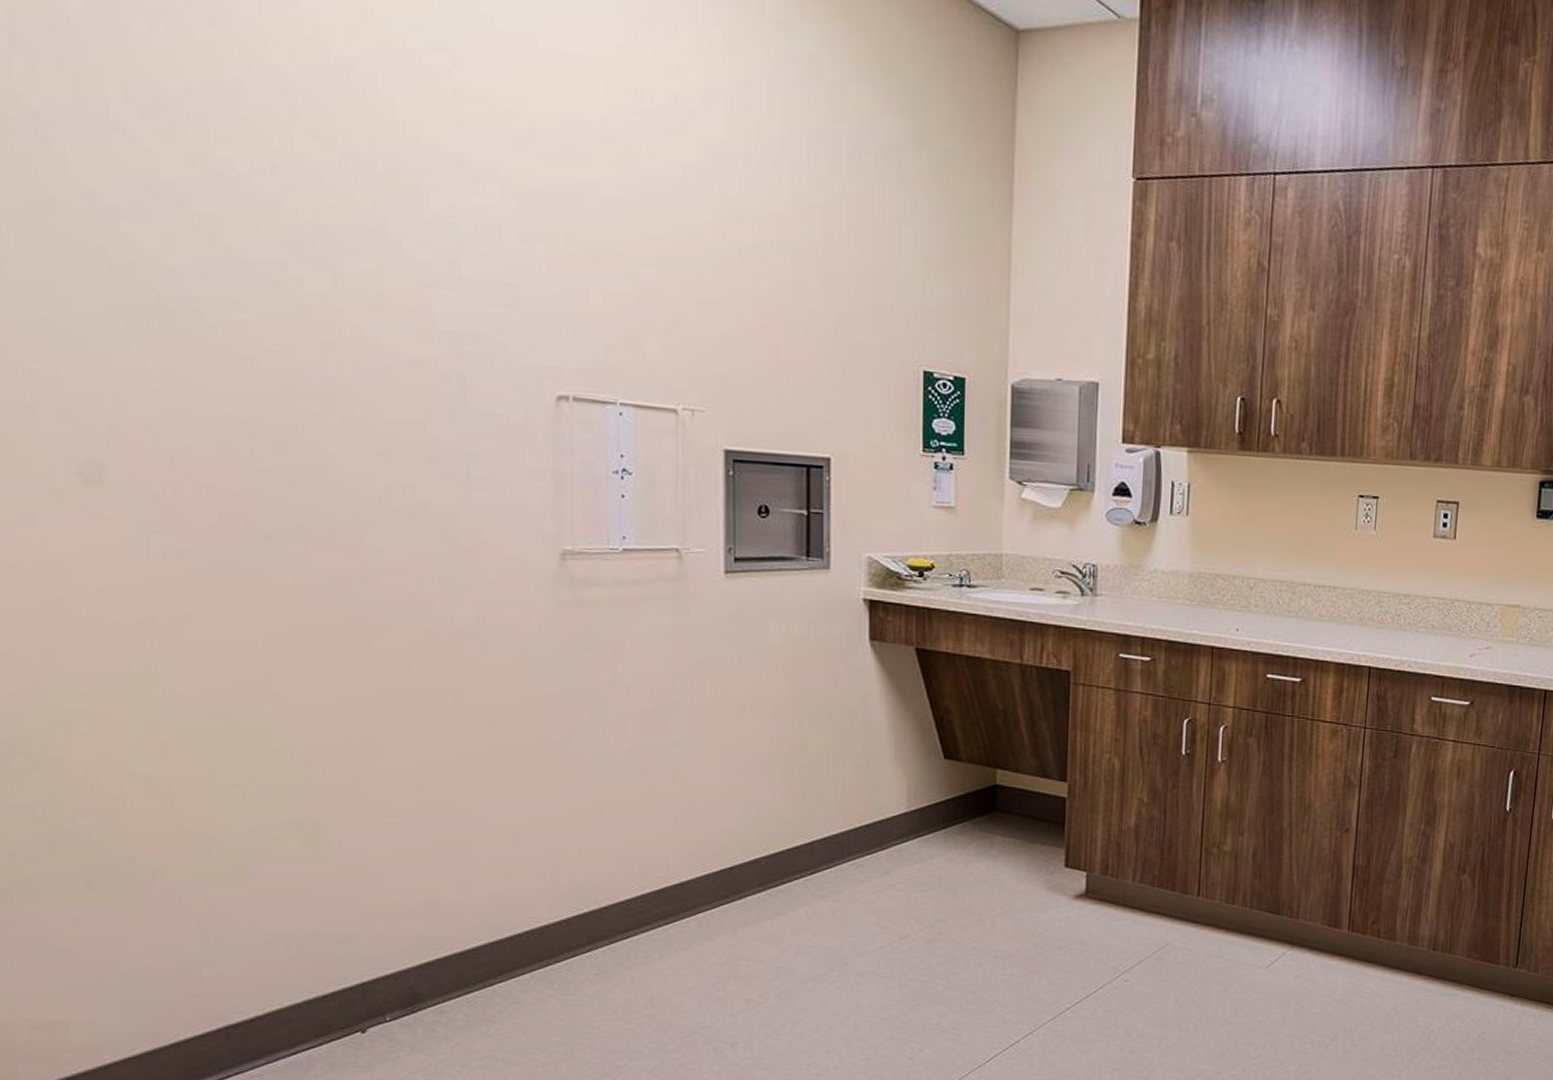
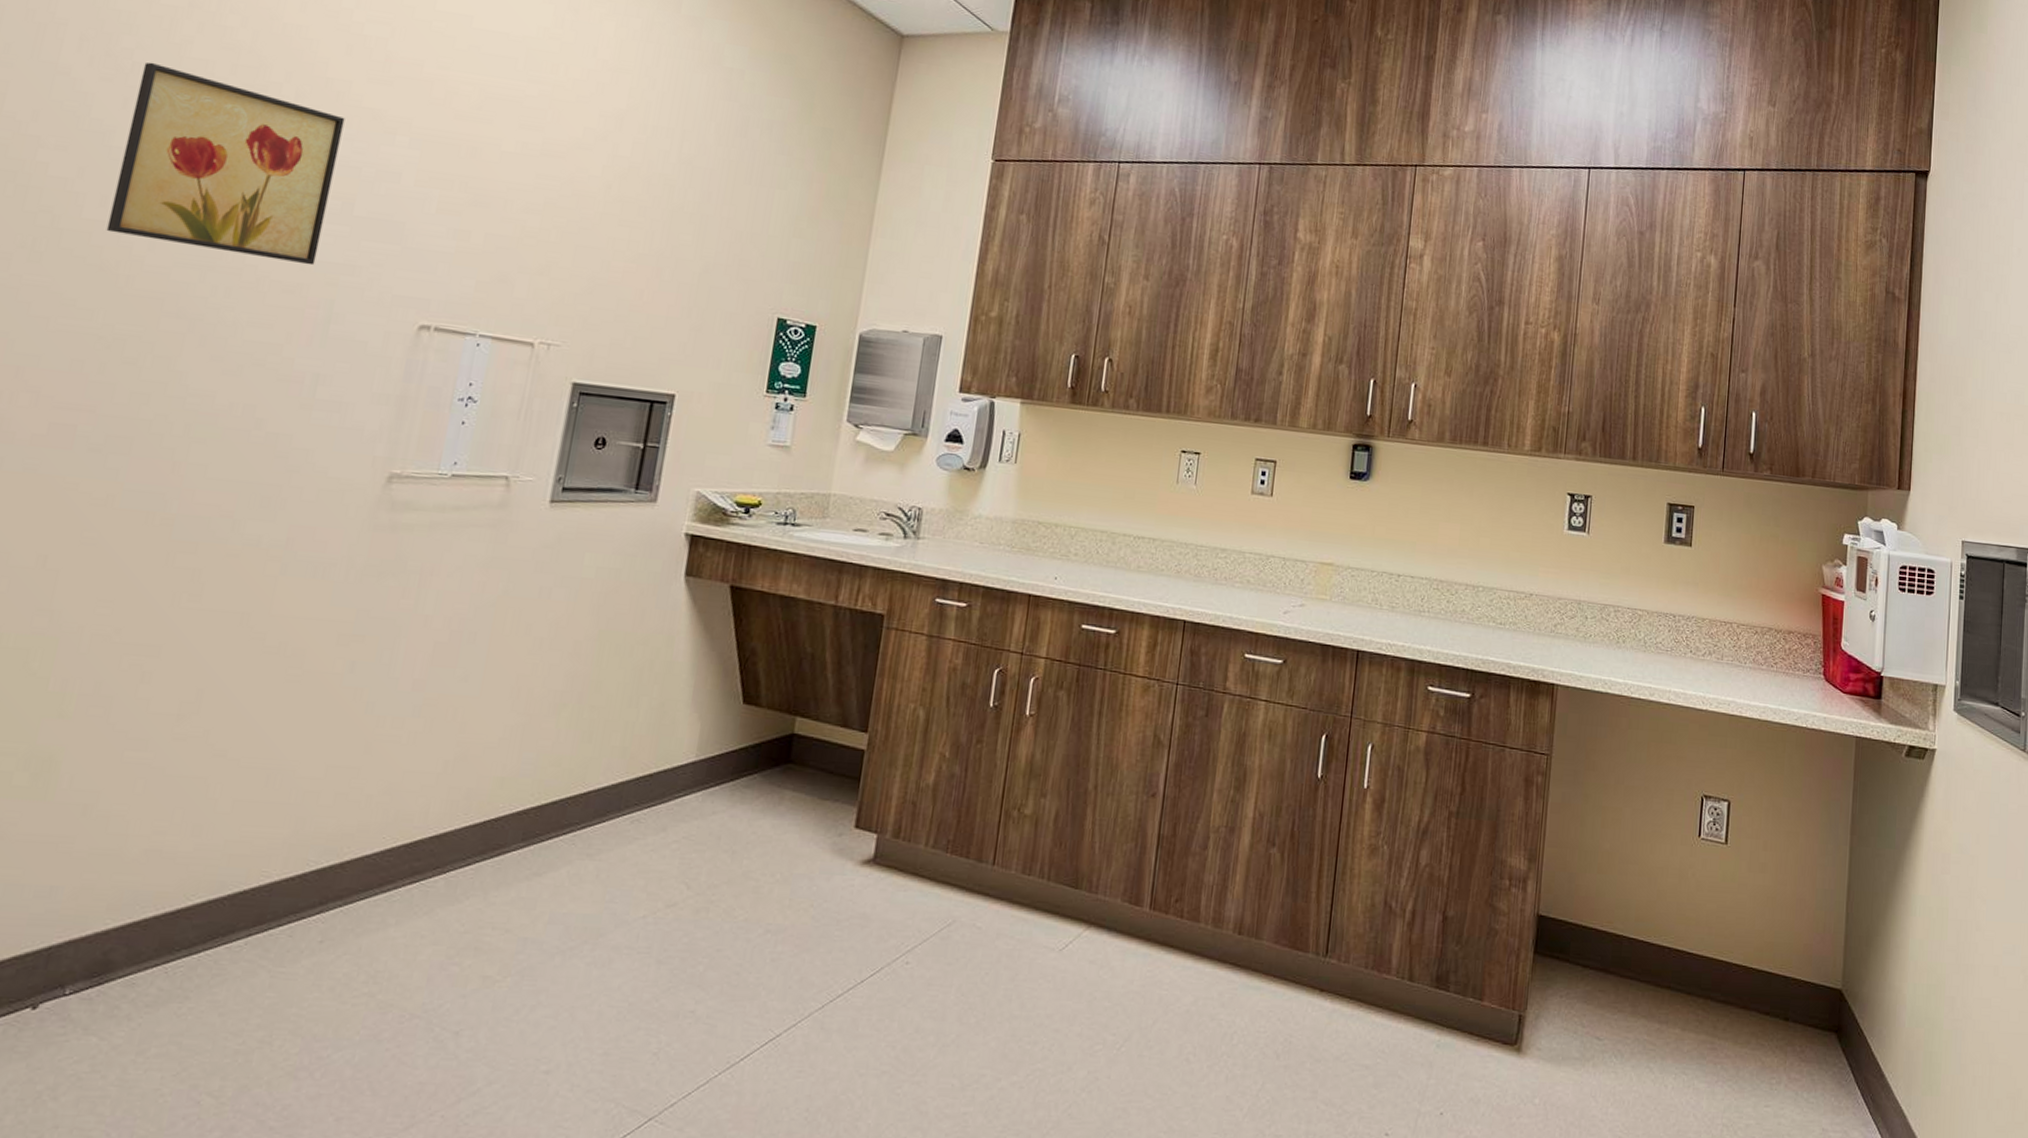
wall art: none [199,111,436,336] -> present [106,62,345,266]

